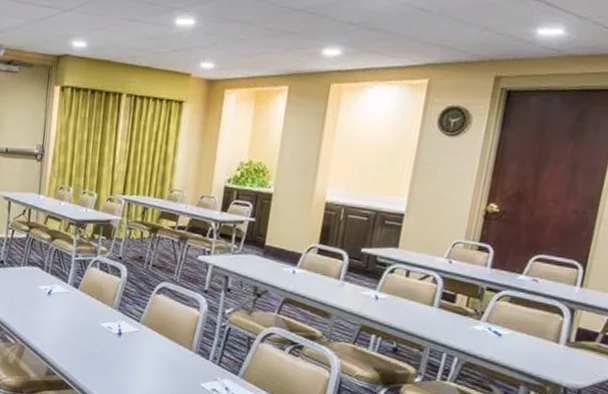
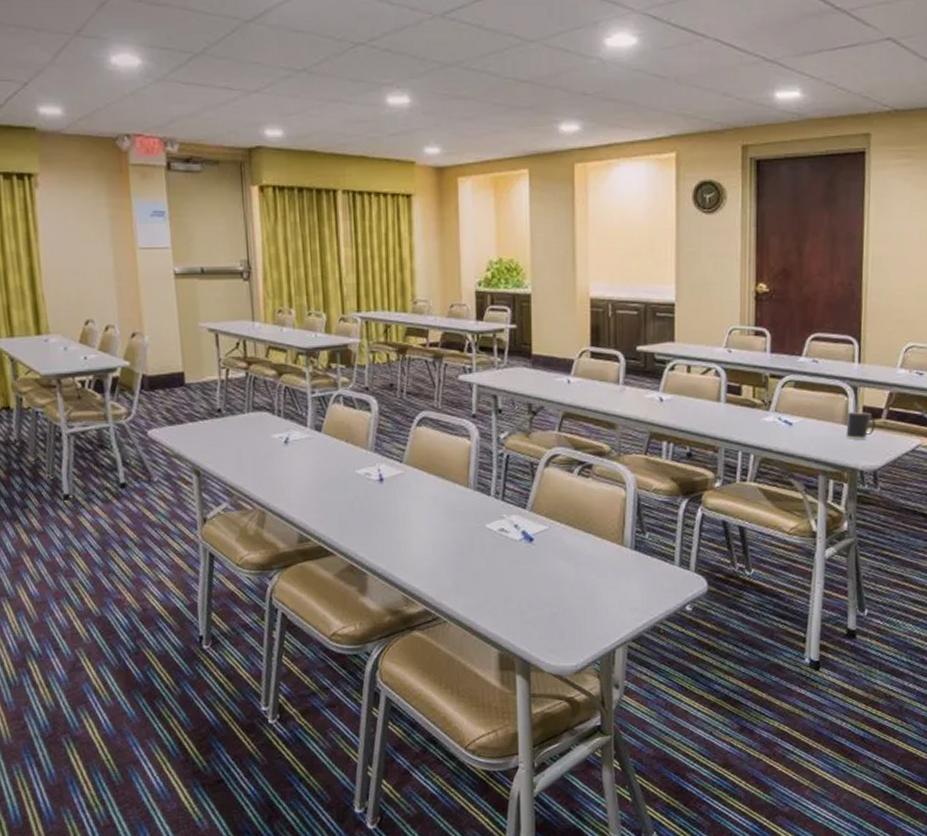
mug: none [554,332,589,359] -> present [846,412,876,439]

